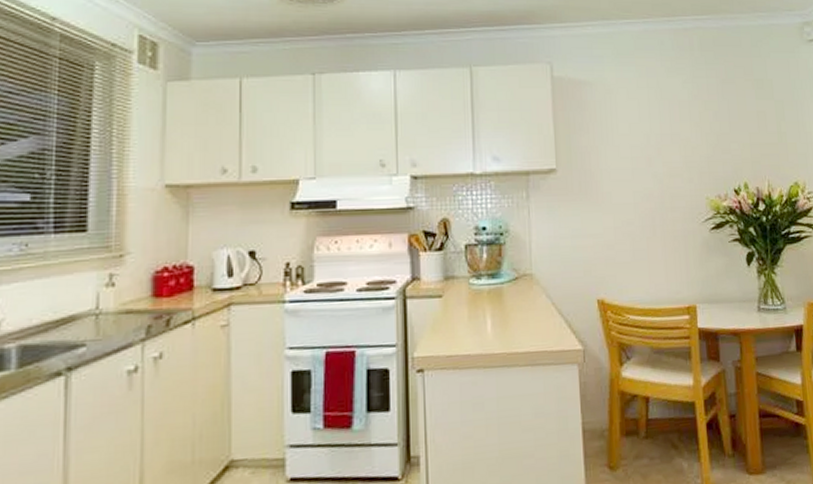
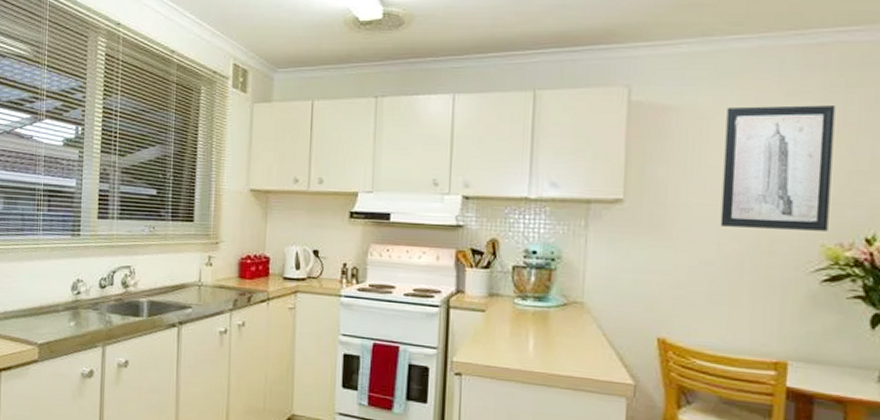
wall art: none [627,79,709,188] -> present [720,105,836,231]

